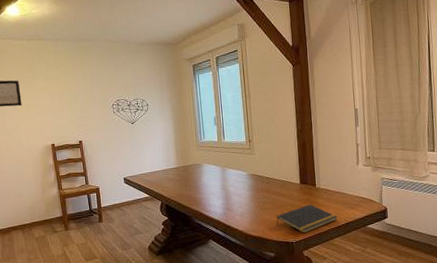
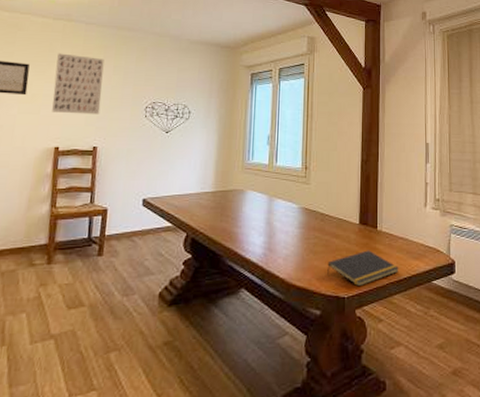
wall art: none [37,68,79,117] -> present [52,53,105,115]

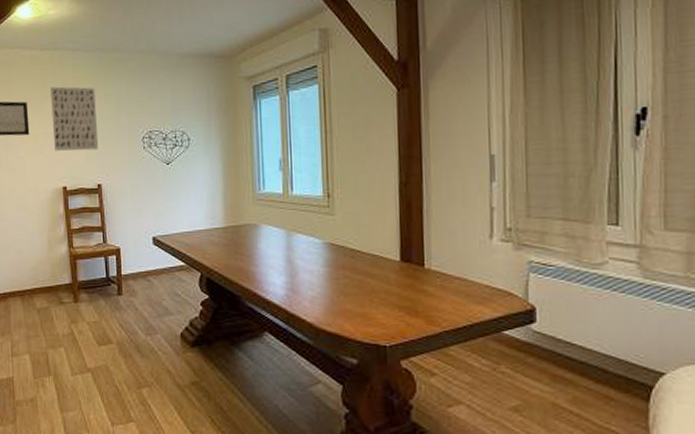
notepad: present [327,250,399,287] -> none [362,292,456,335]

